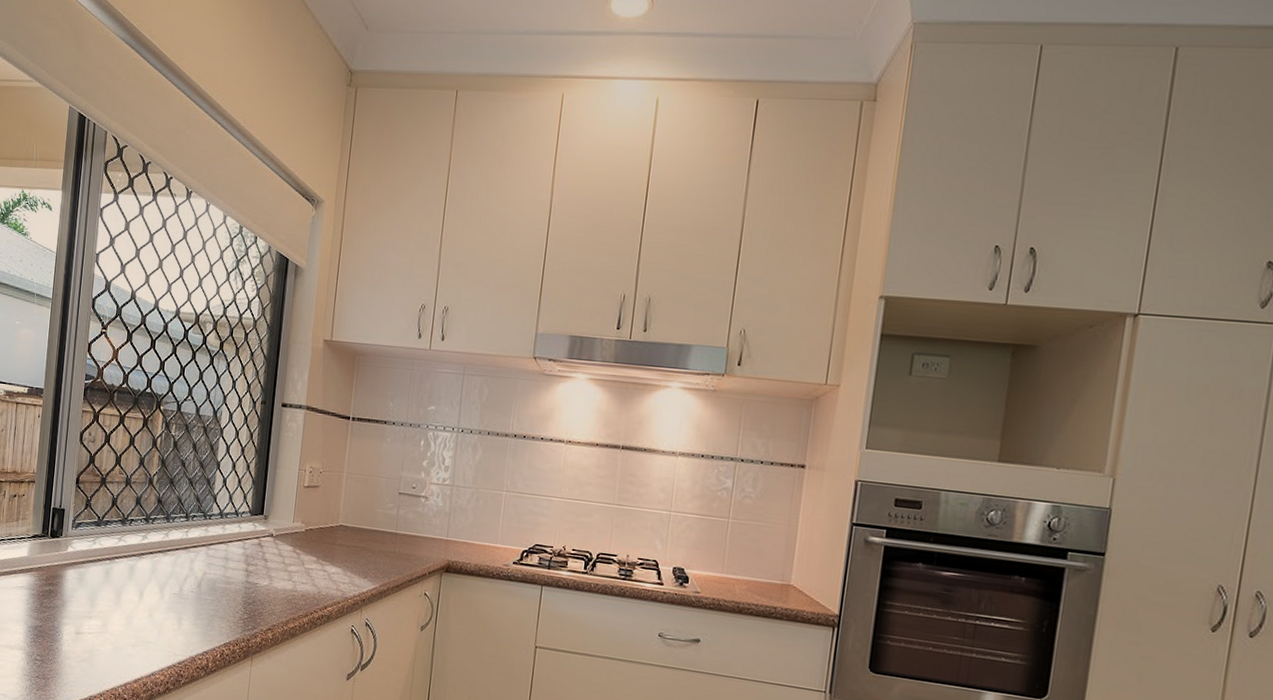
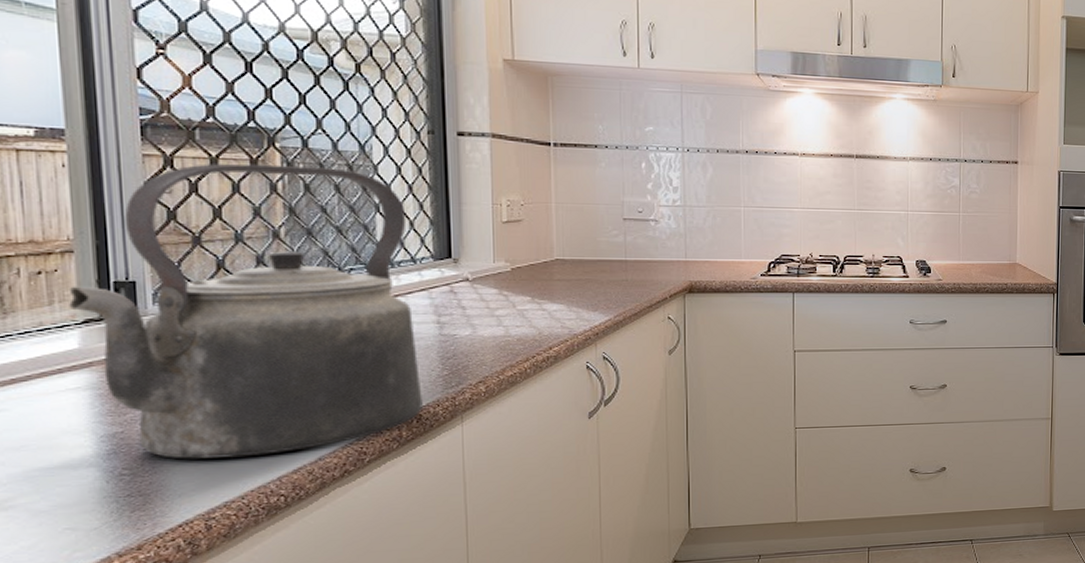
kettle: none [27,420,237,664] -> present [68,163,423,459]

